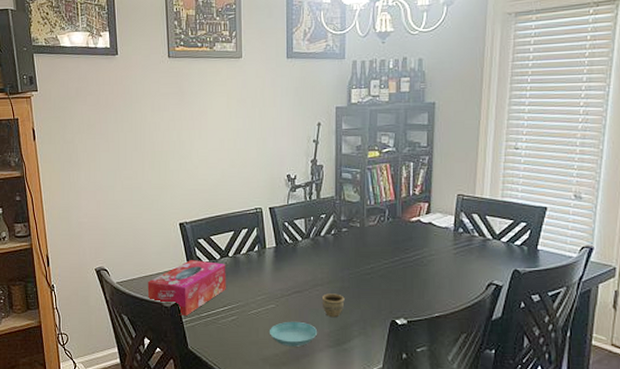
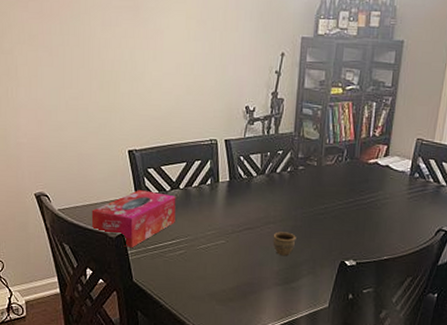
saucer: present [269,321,318,347] -> none [217,257,267,284]

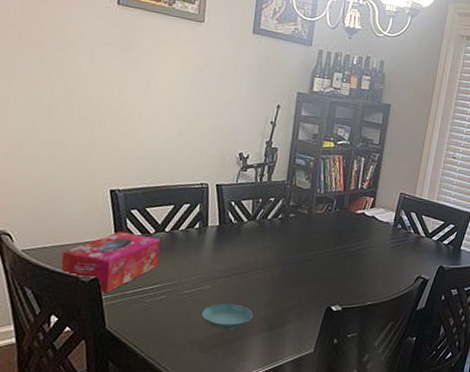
saucer: none [217,257,267,284] -> present [201,303,254,330]
cup: present [272,231,296,256] -> none [260,277,285,302]

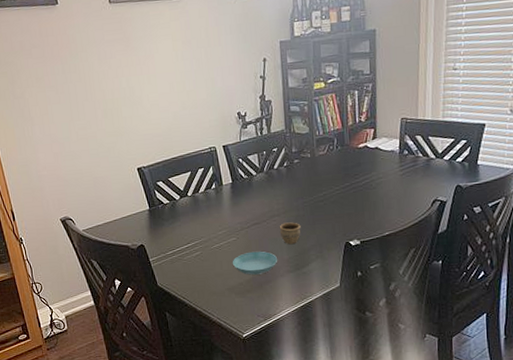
tissue box: present [61,231,161,293] -> none [112,202,188,256]
cup: none [260,277,285,302] -> present [279,222,301,245]

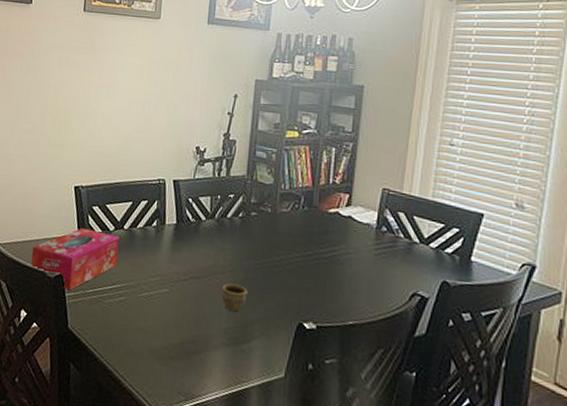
tissue box: none [112,202,188,256] -> present [31,228,120,291]
saucer: present [232,251,278,275] -> none [159,310,214,341]

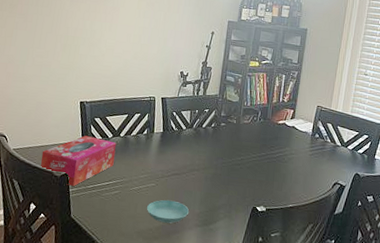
saucer: none [159,310,214,341] -> present [146,199,190,224]
cup: present [221,283,248,312] -> none [195,178,216,200]

